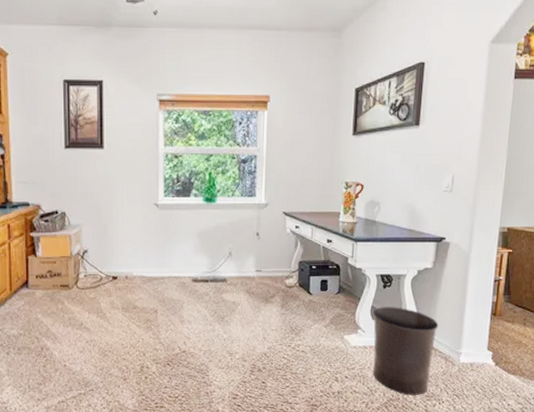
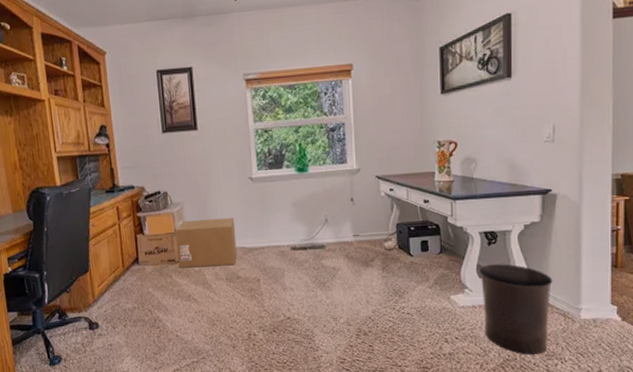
box: none [70,244,136,295] -> present [175,218,237,268]

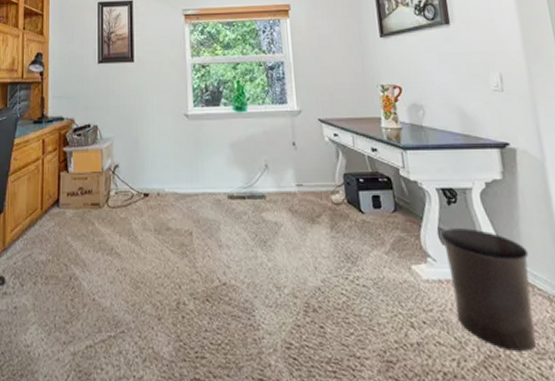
box: present [175,218,237,268] -> none [102,158,168,214]

